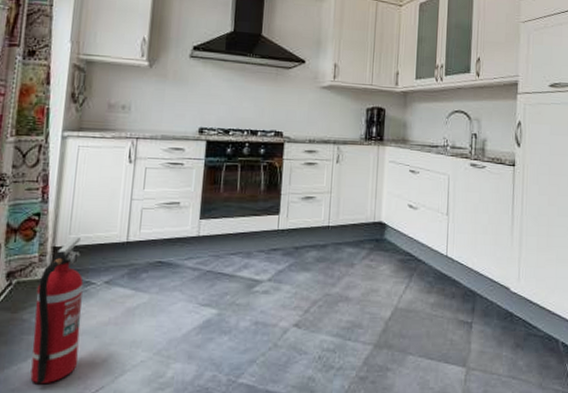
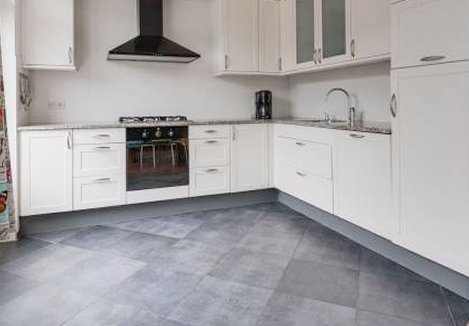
fire extinguisher: present [30,236,84,383] -> none [11,207,45,319]

